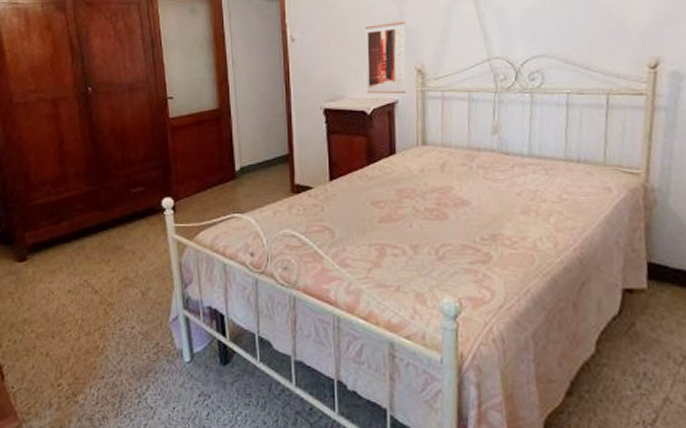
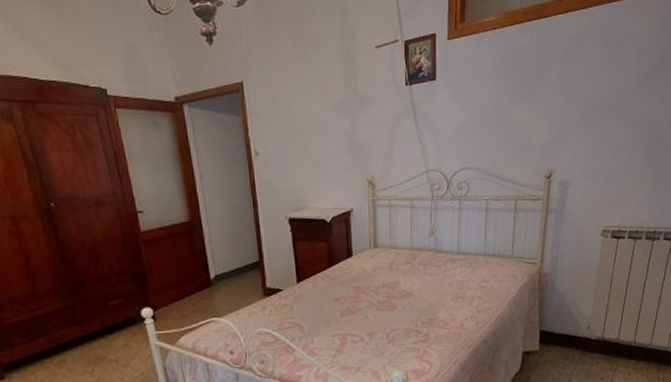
wall art: present [364,21,407,94] -> none [322,136,360,204]

